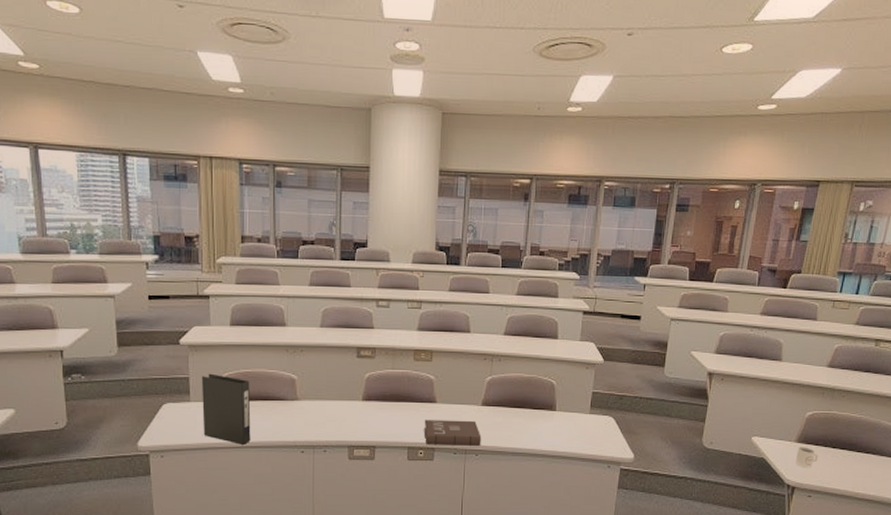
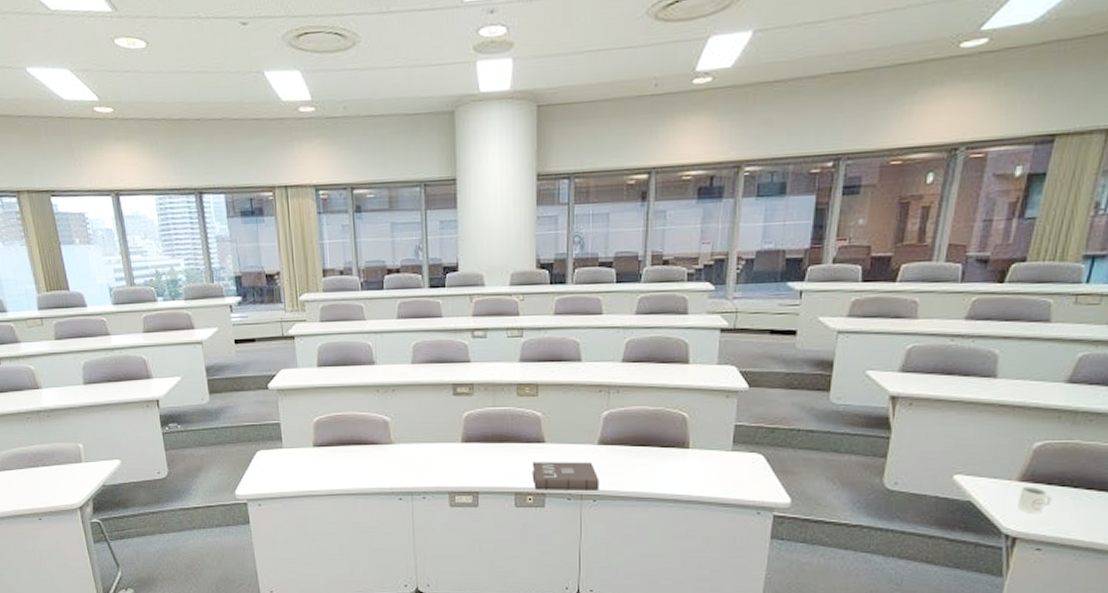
binder: present [201,373,251,445] -> none [292,418,346,492]

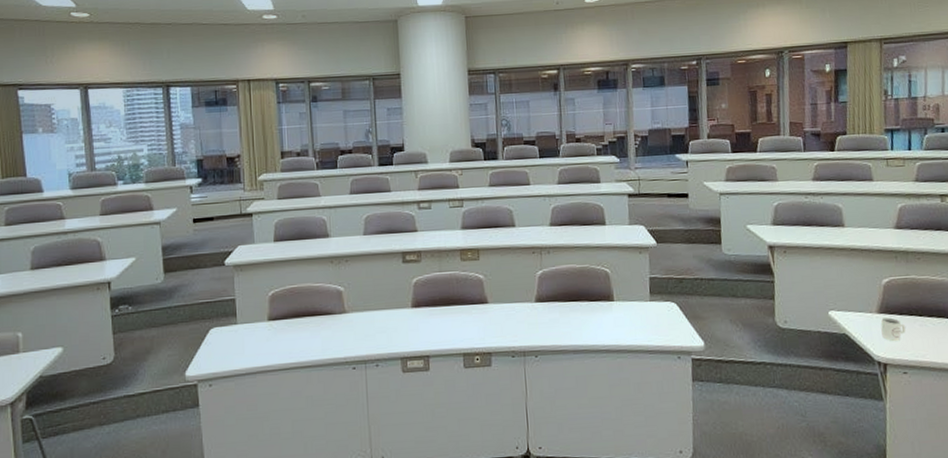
book: present [532,461,600,492] -> none [477,319,540,350]

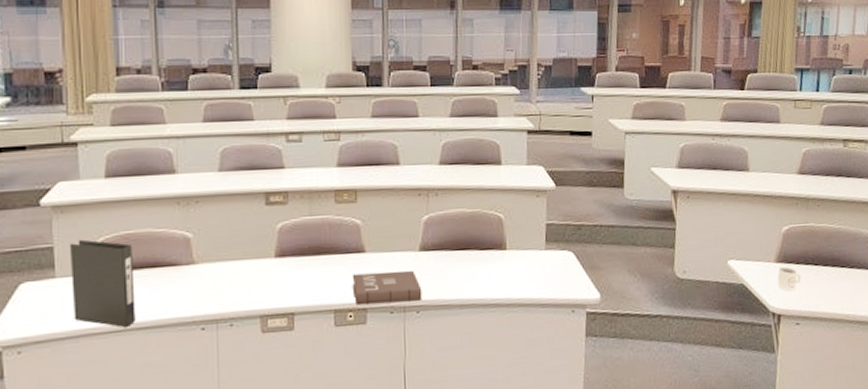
binder: none [247,292,300,366] -> present [69,239,136,327]
book: none [477,319,540,350] -> present [352,270,422,306]

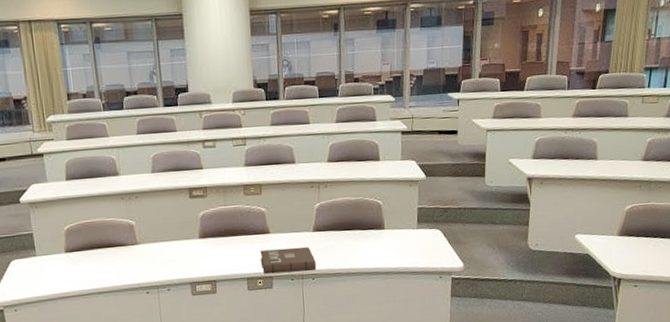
binder: present [69,239,136,327] -> none [44,227,98,292]
mug: present [777,267,802,292] -> none [619,239,641,260]

